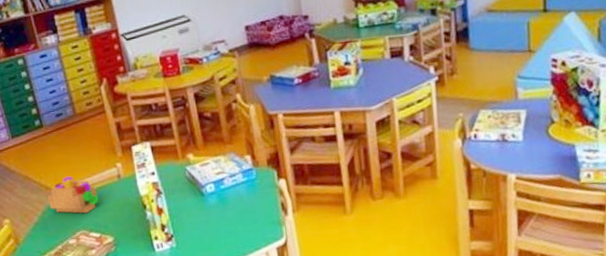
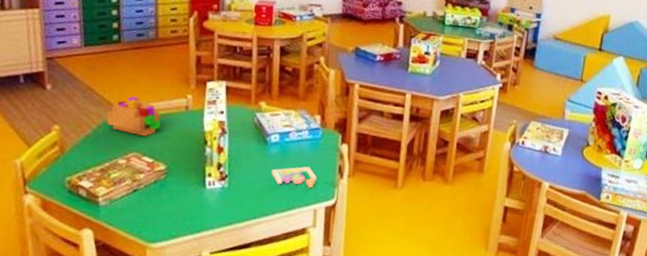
puzzle: none [214,209,262,234] -> present [271,166,317,189]

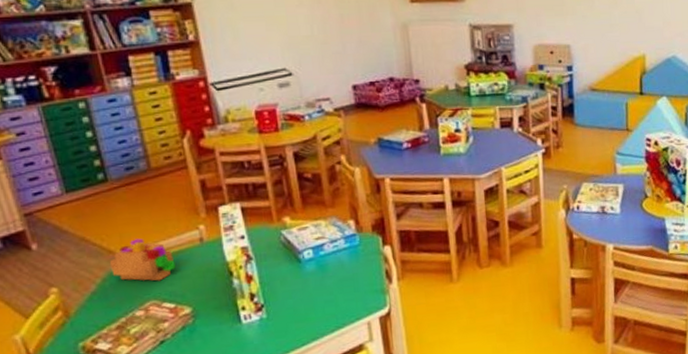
puzzle: present [271,166,317,189] -> none [311,277,364,304]

